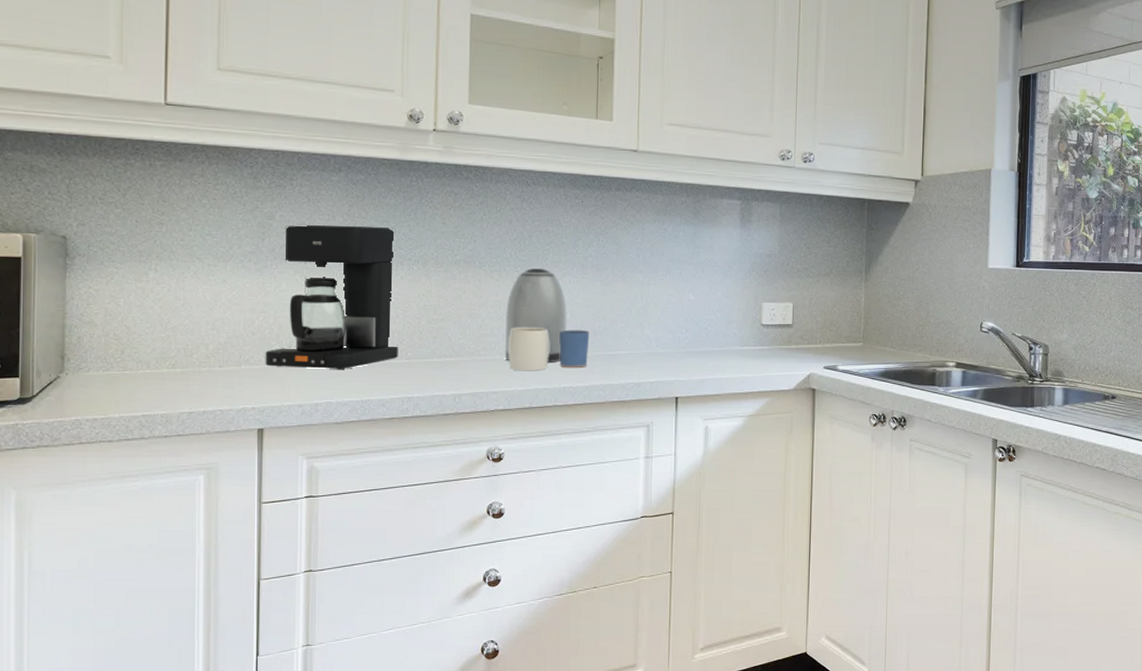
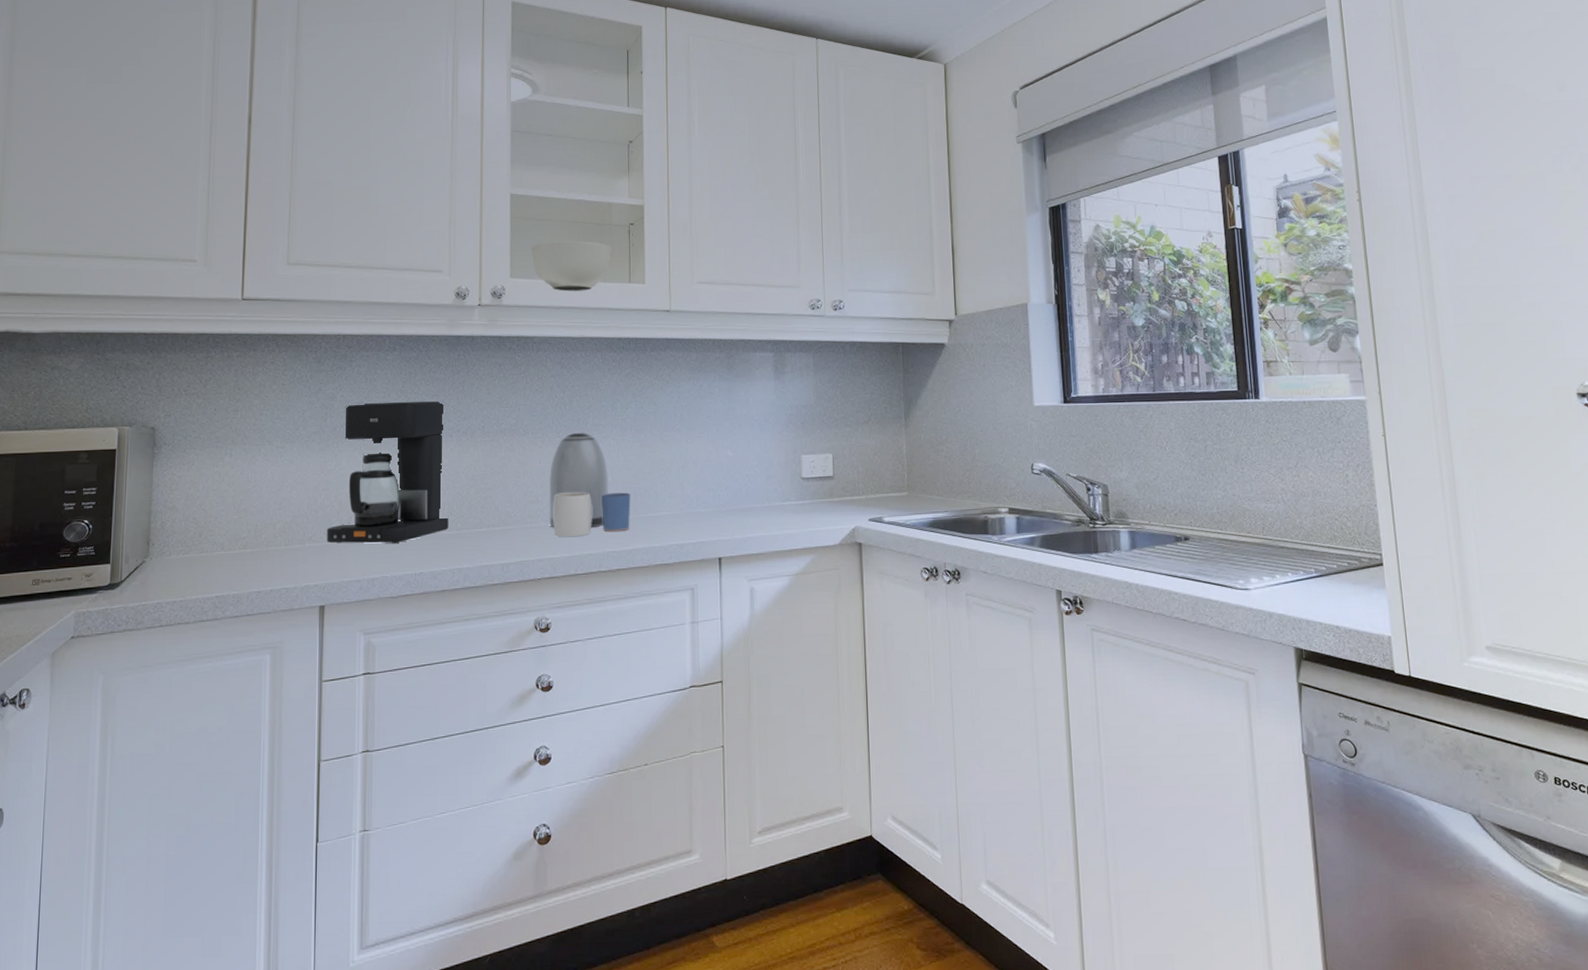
bowl: none [492,68,580,124] -> present [531,240,613,292]

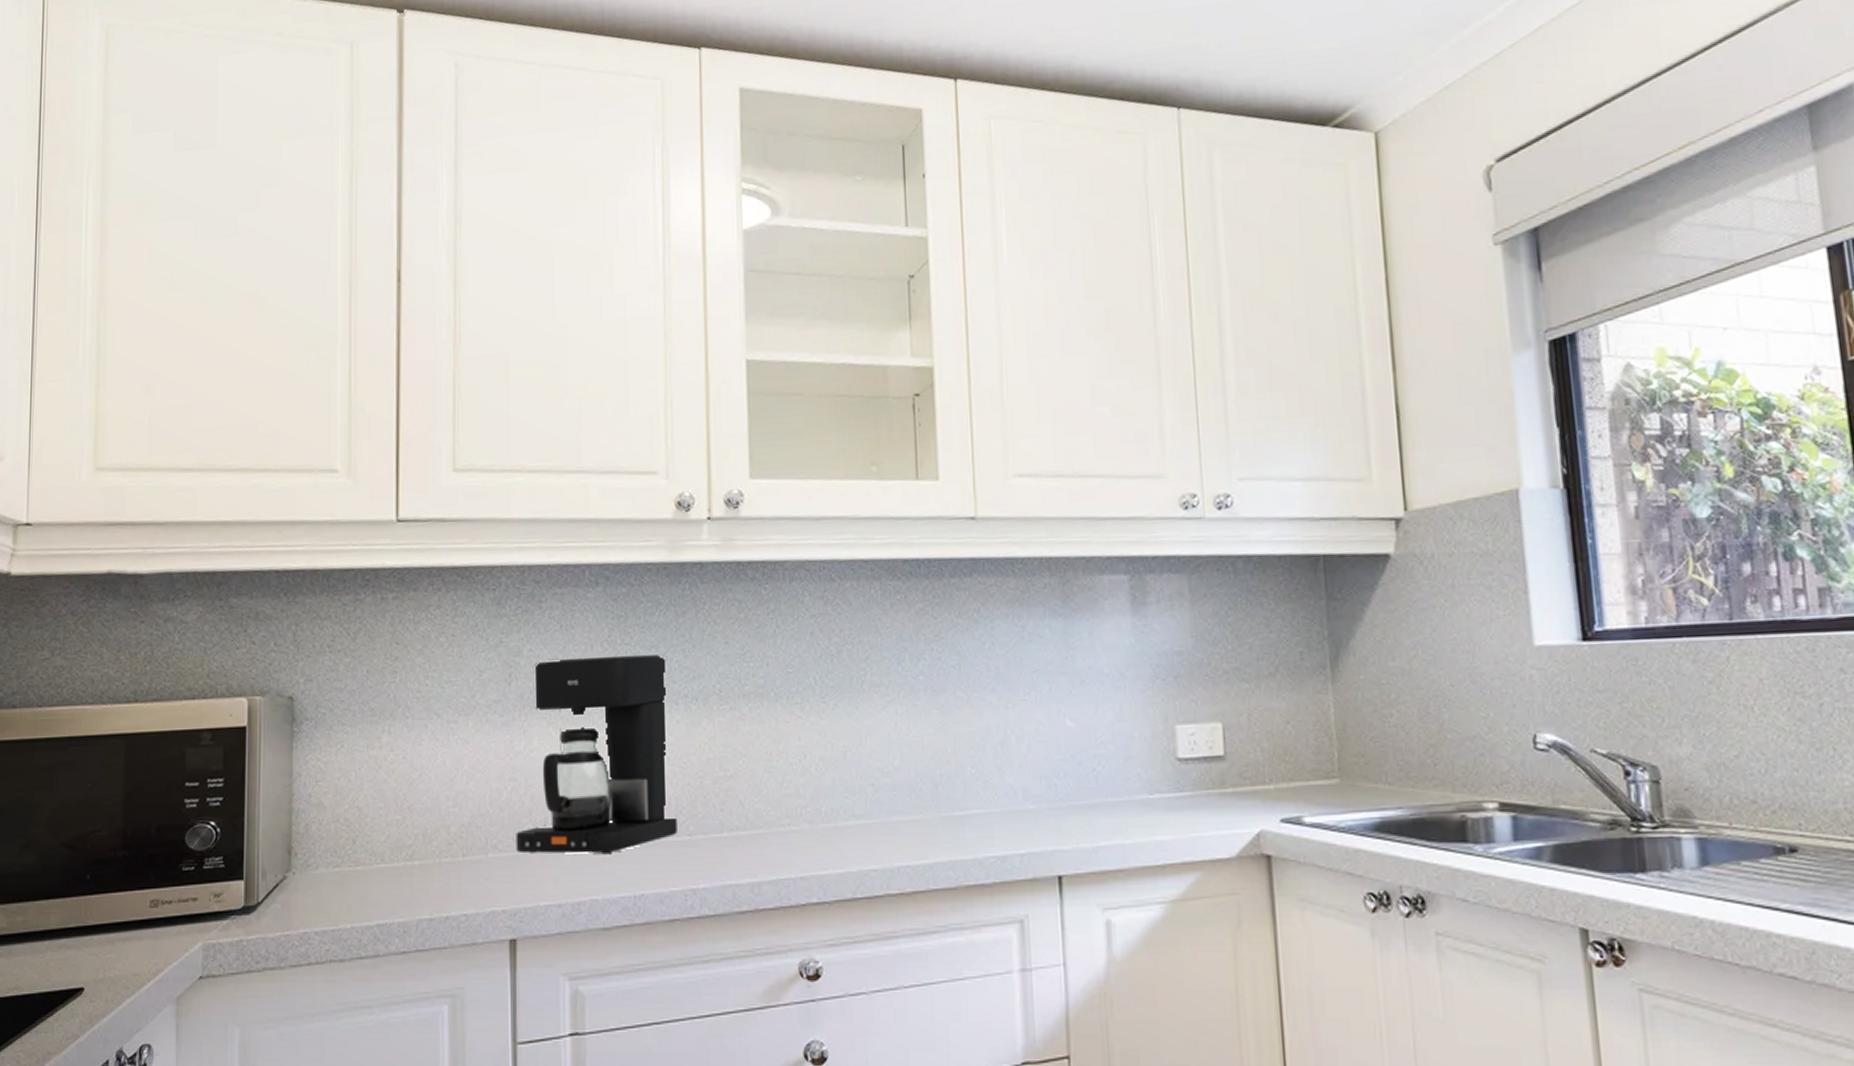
bowl: present [531,240,613,292] -> none [777,421,892,496]
kettle: present [549,433,608,528] -> none [813,696,897,833]
mug: present [552,492,592,538] -> none [818,781,875,846]
mug: present [600,492,631,533] -> none [885,781,929,839]

